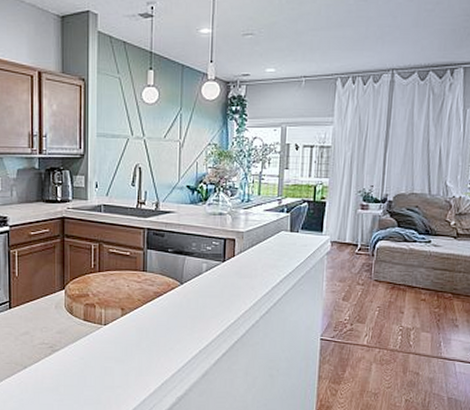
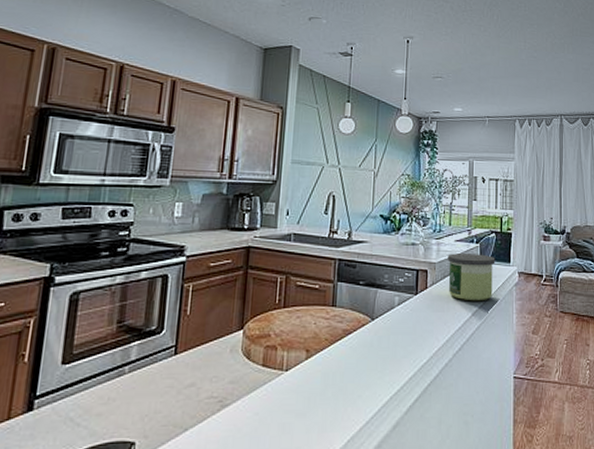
candle: none [256,223,307,269] -> present [447,253,496,301]

